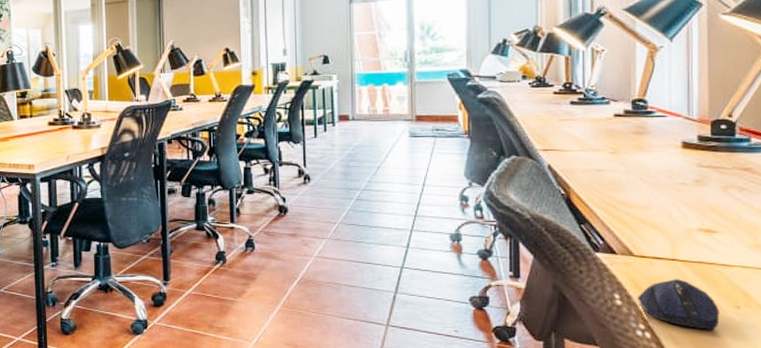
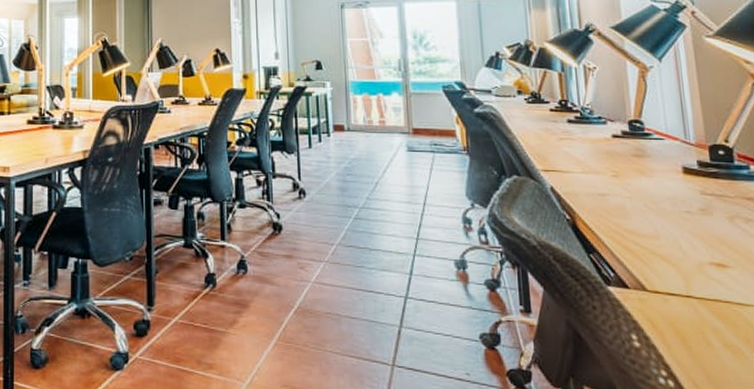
computer mouse: present [638,279,720,330] -> none [656,318,744,379]

